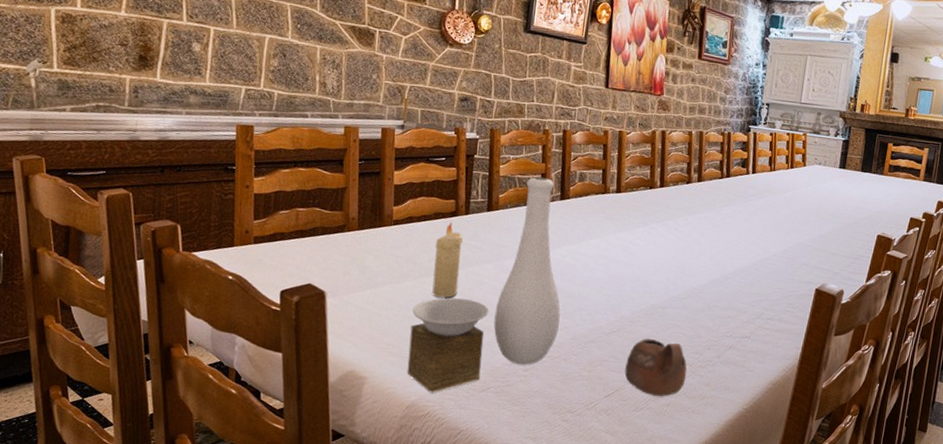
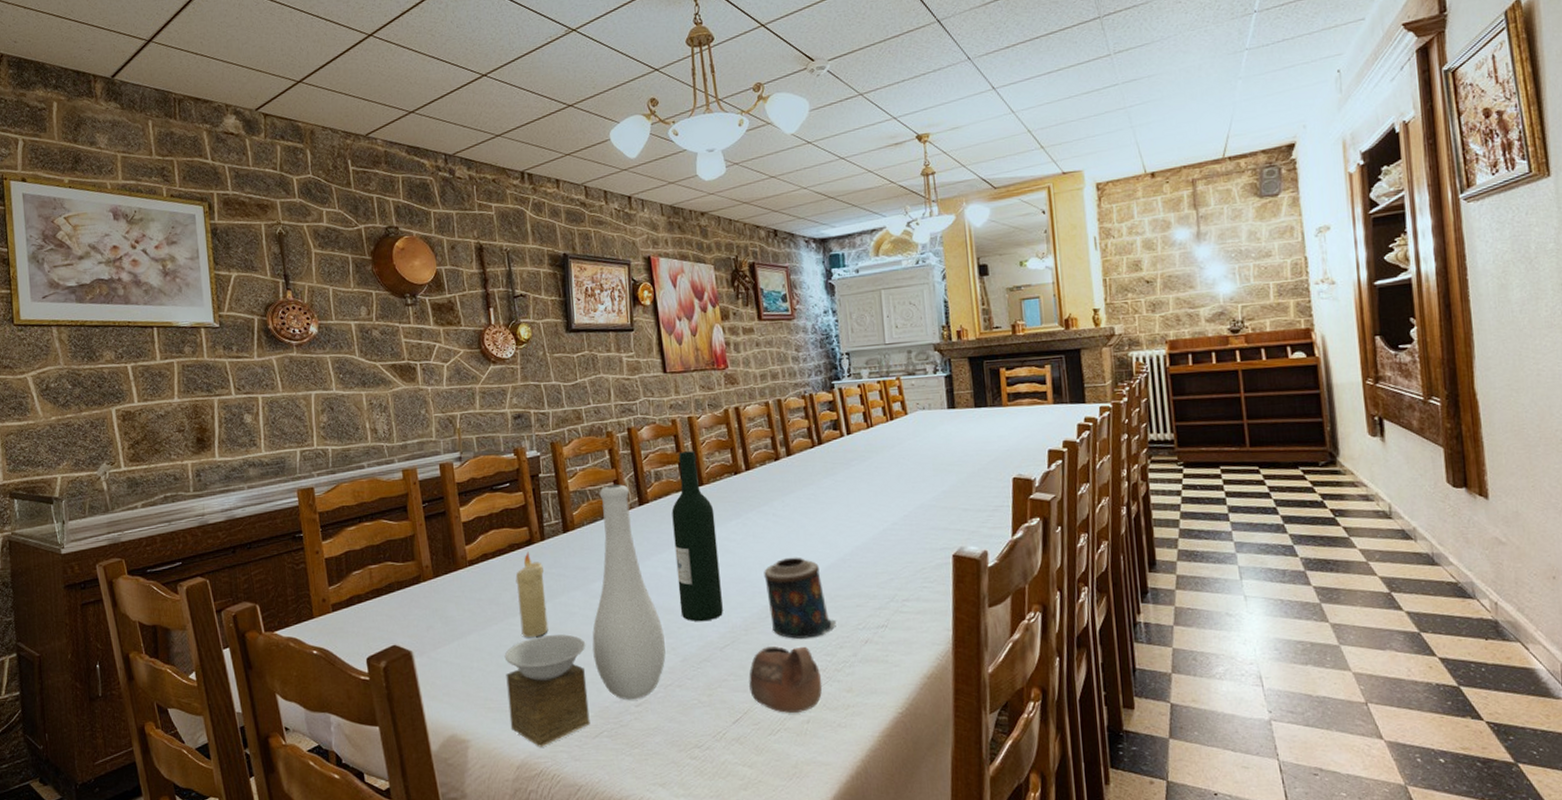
wine bottle: none [578,160,626,309] -> present [672,451,723,622]
candle: none [655,267,709,337] -> present [764,557,836,639]

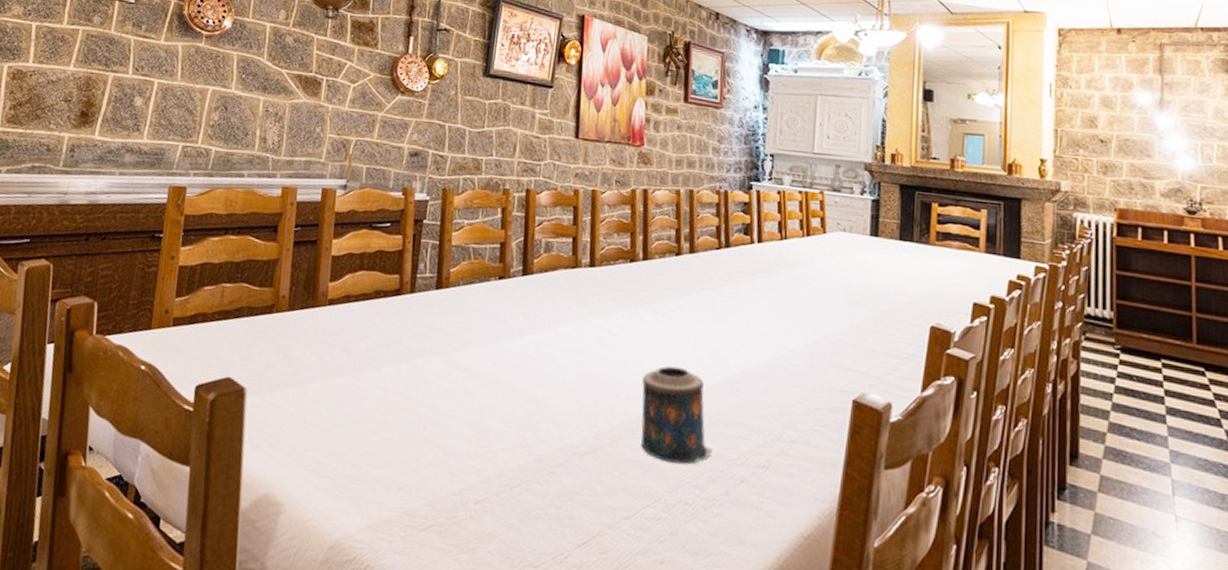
vase: present [504,484,666,747] -> none [332,246,522,530]
candle: present [515,552,549,638] -> none [367,302,407,401]
wine bottle: present [672,451,723,622] -> none [544,226,601,421]
cup: present [749,646,823,714] -> none [603,464,686,550]

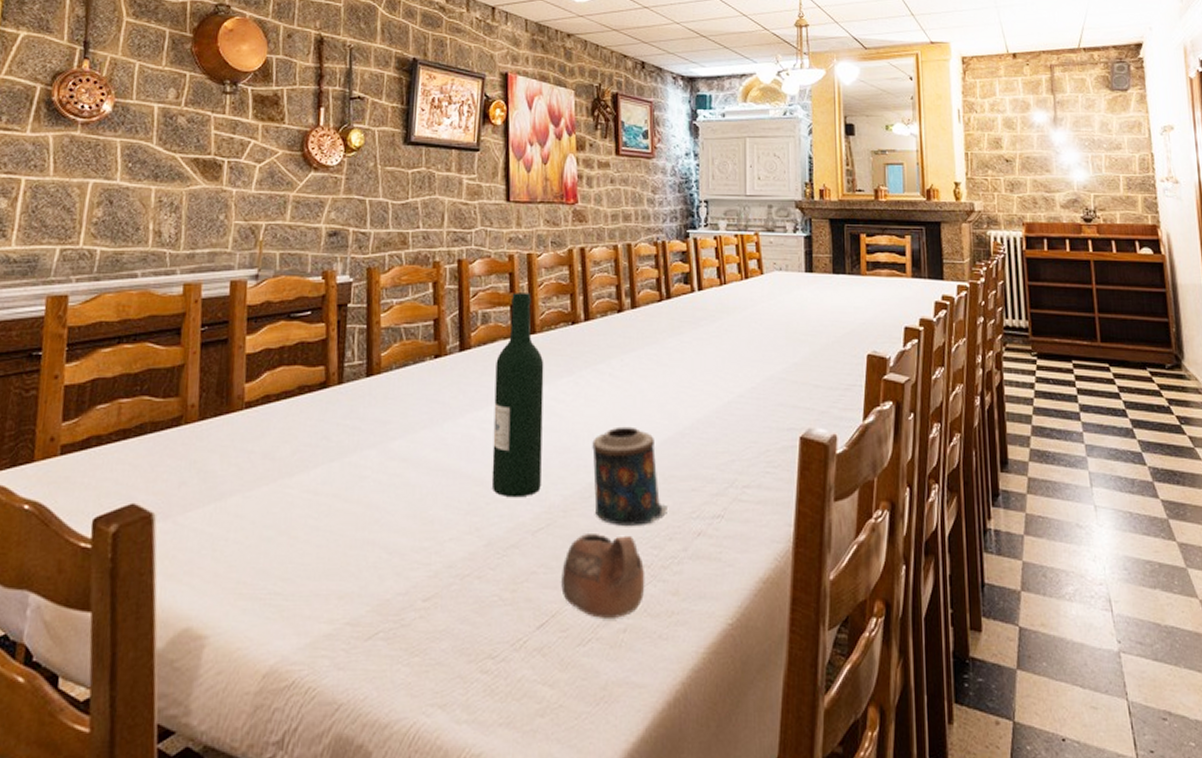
wine bottle: none [544,226,601,421] -> present [491,293,544,498]
cup: none [603,464,686,550] -> present [561,534,645,620]

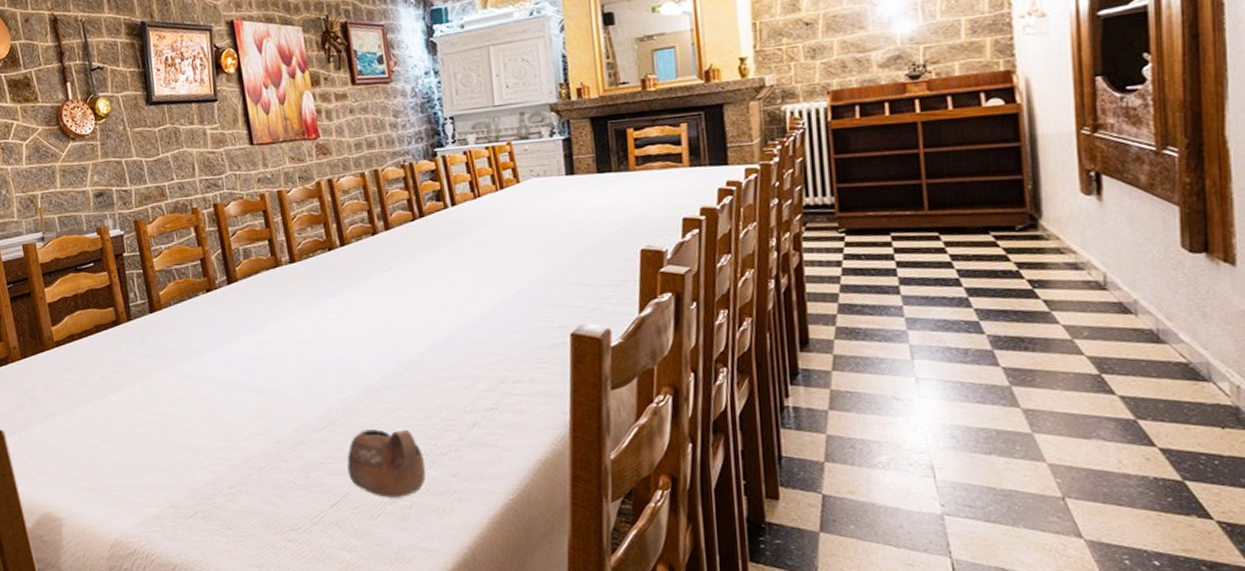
wine bottle: present [491,293,544,498] -> none [262,226,319,404]
candle: present [592,426,667,525] -> none [361,336,441,422]

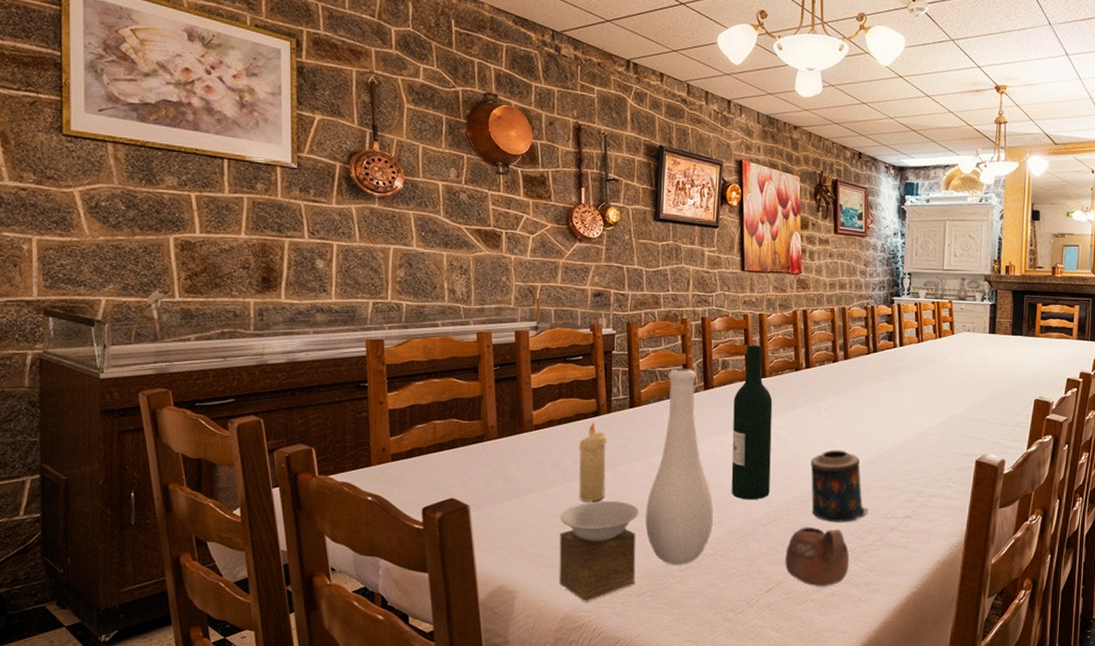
vase: none [94,262,259,527] -> present [559,368,713,602]
candle: none [103,332,138,419] -> present [579,422,608,502]
wine bottle: none [262,226,319,404] -> present [731,345,773,500]
candle: none [361,336,441,422] -> present [810,450,868,522]

